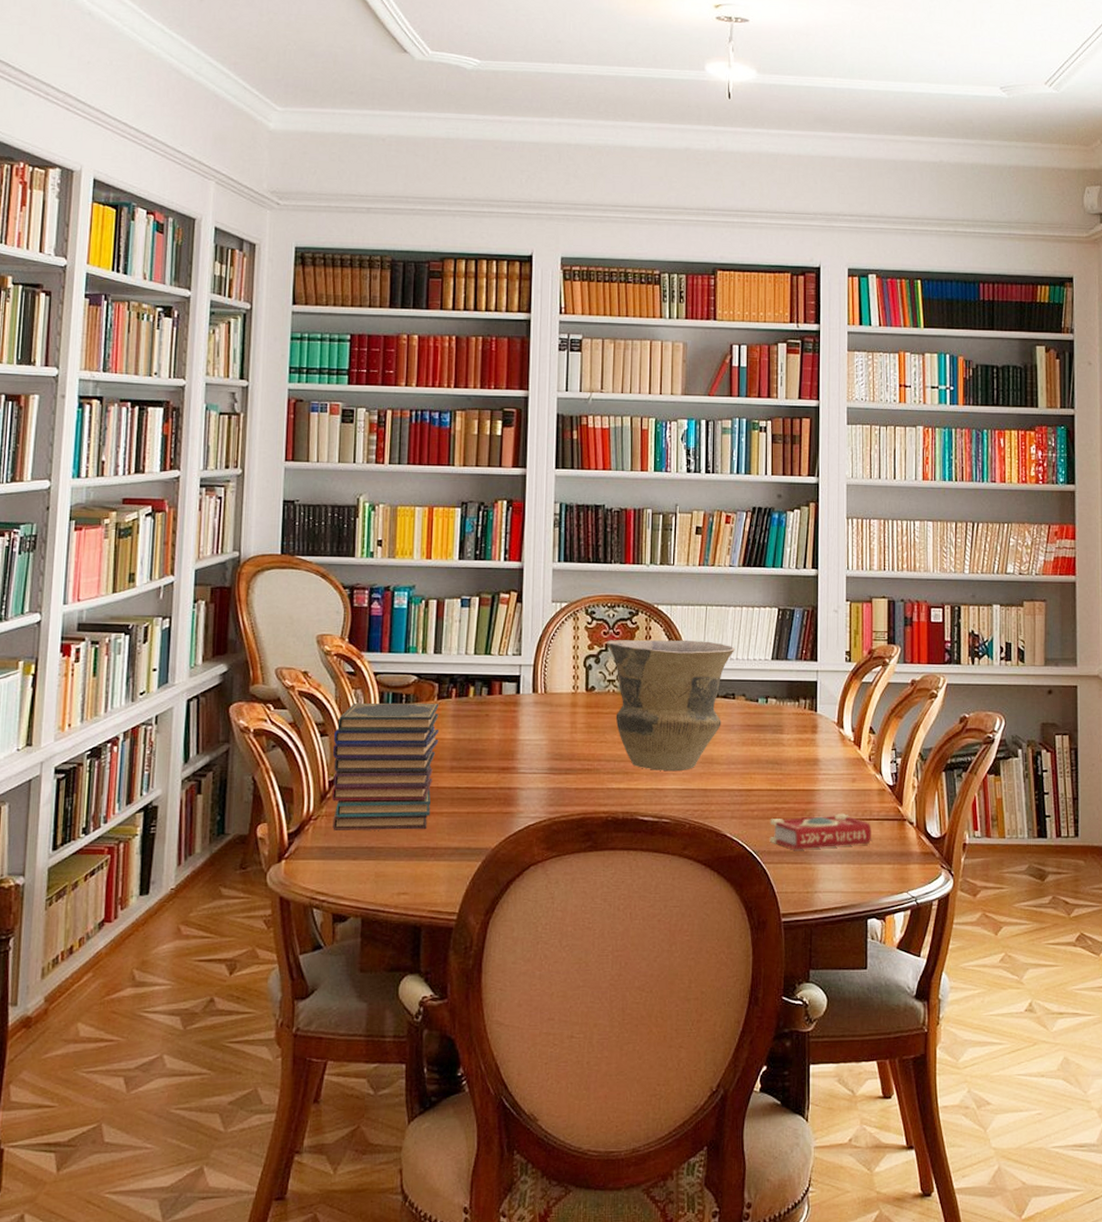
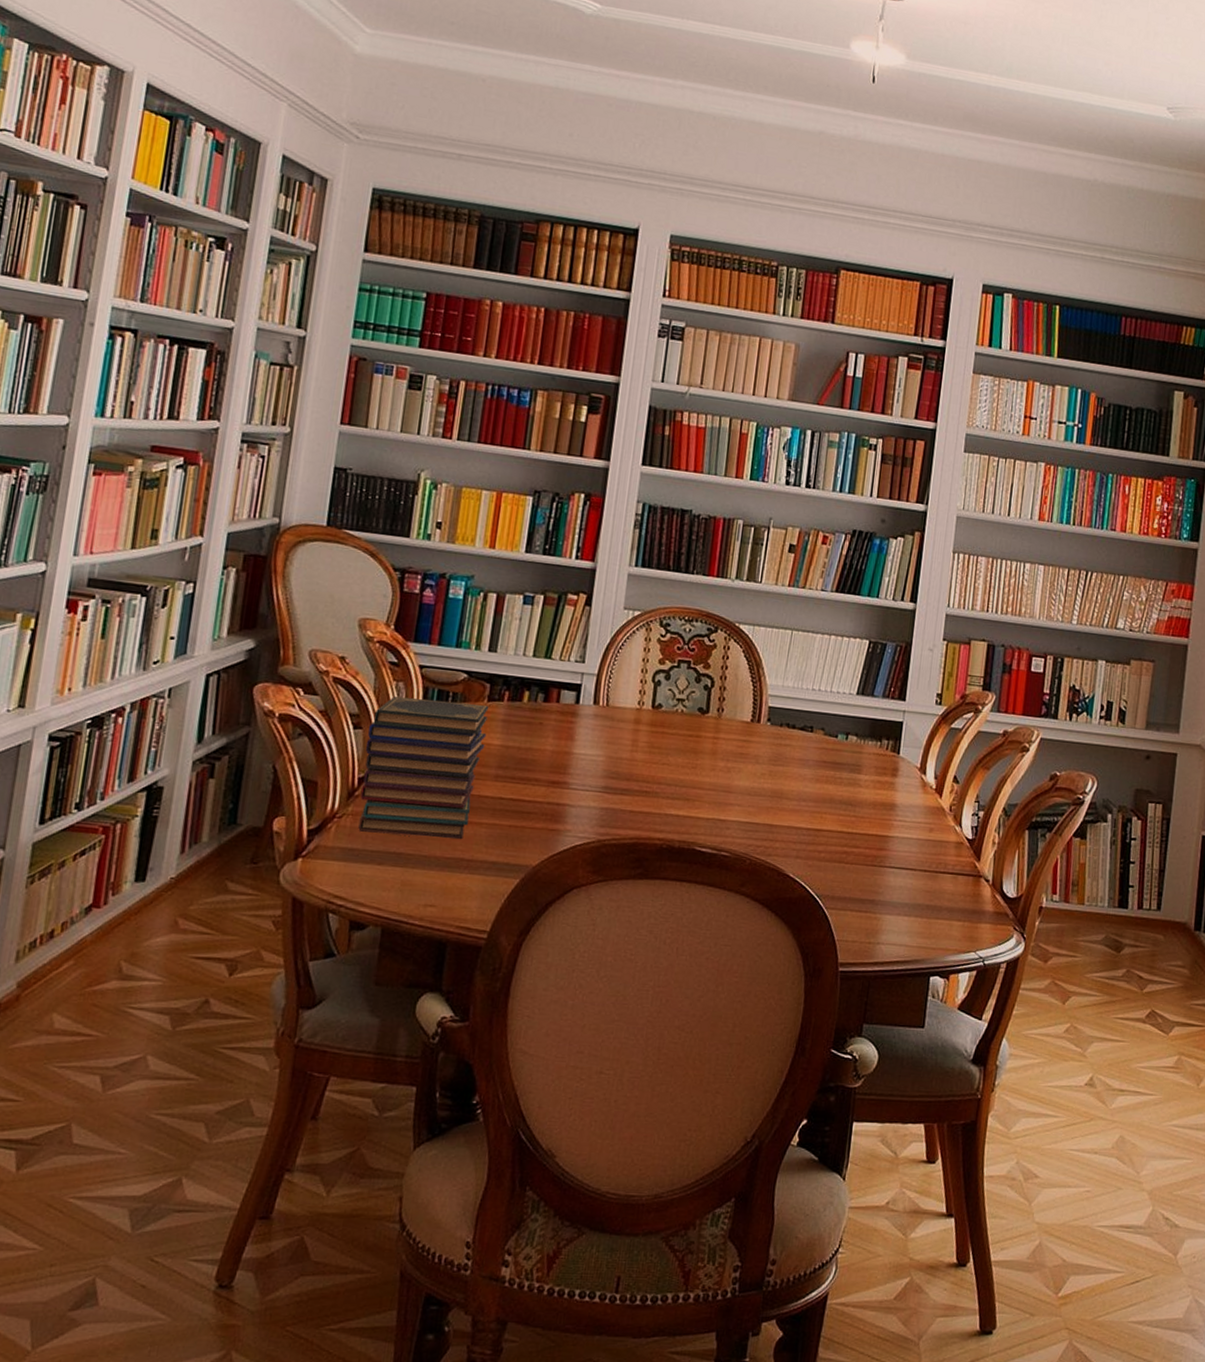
vase: present [605,640,736,770] -> none [678,656,819,803]
book: present [769,814,874,850] -> none [834,862,945,898]

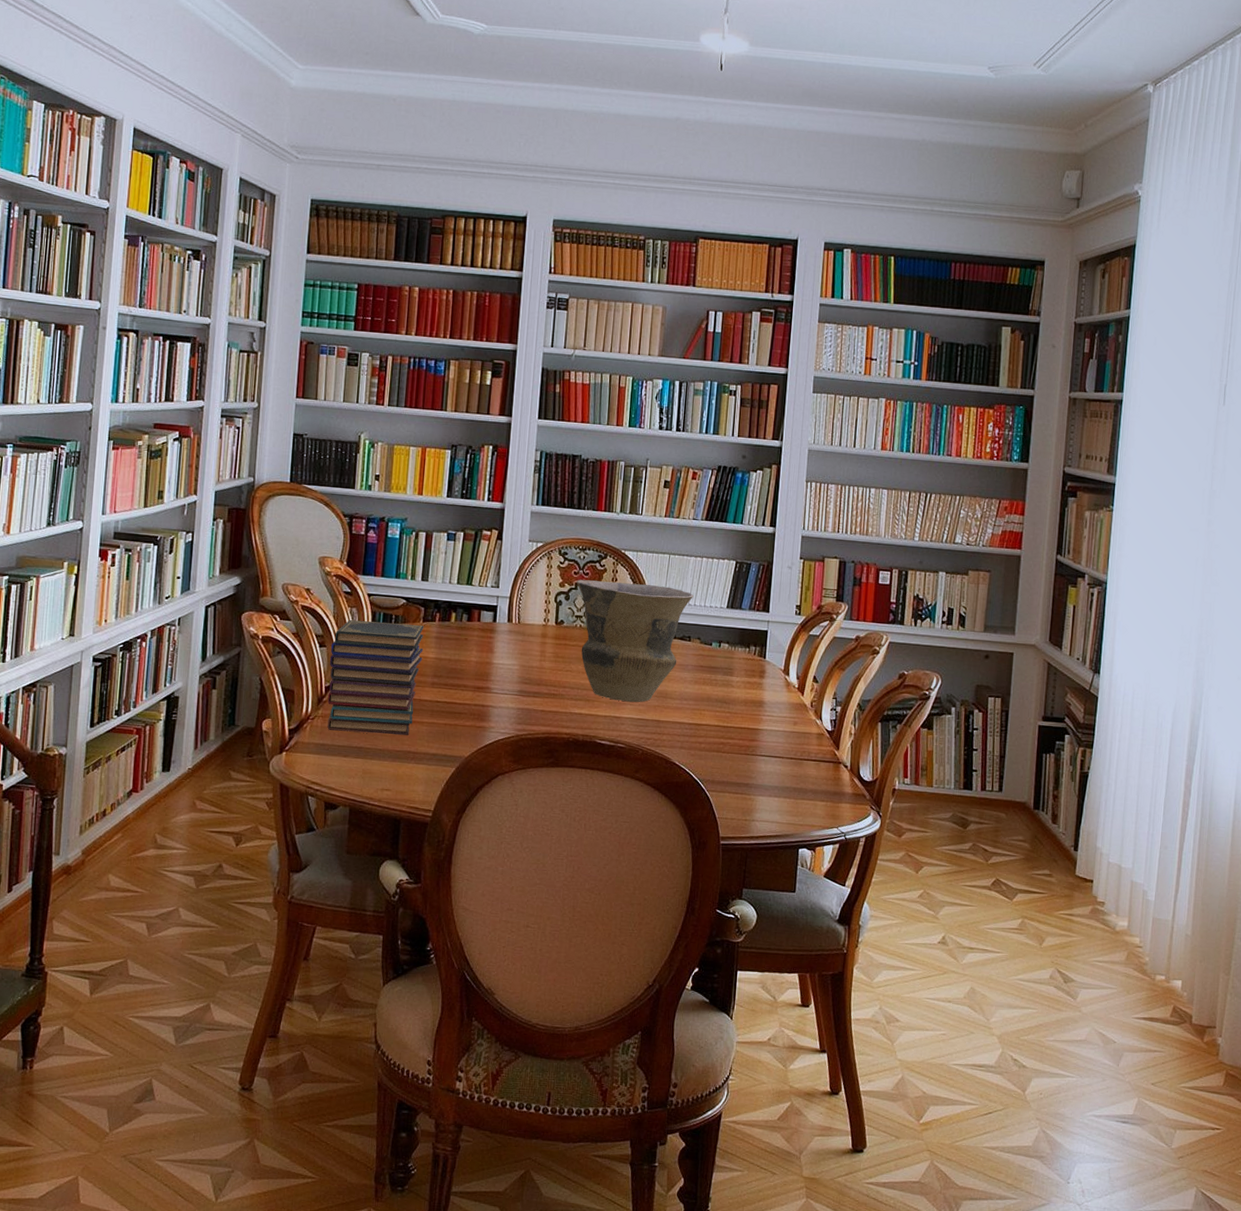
vase: none [678,656,819,803] -> present [575,579,694,702]

